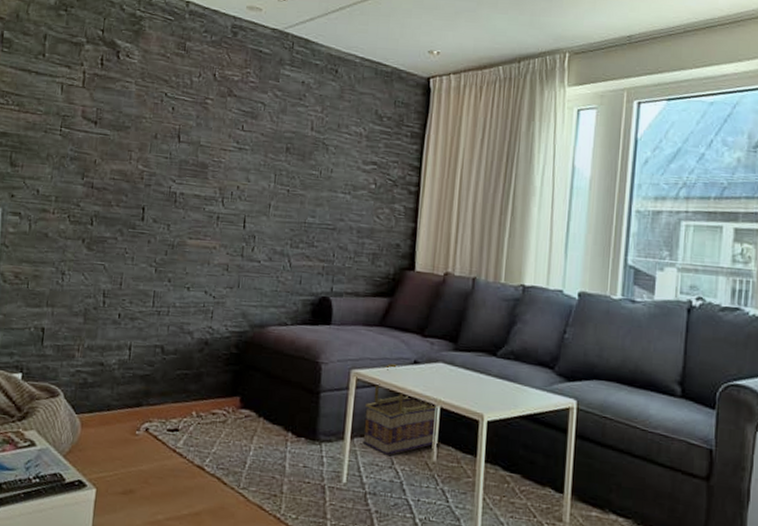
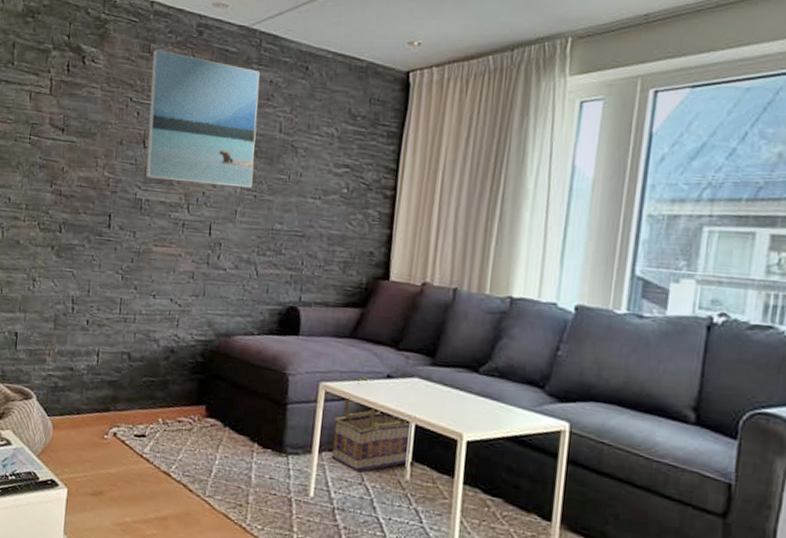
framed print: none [180,47,292,183] -> present [146,49,260,188]

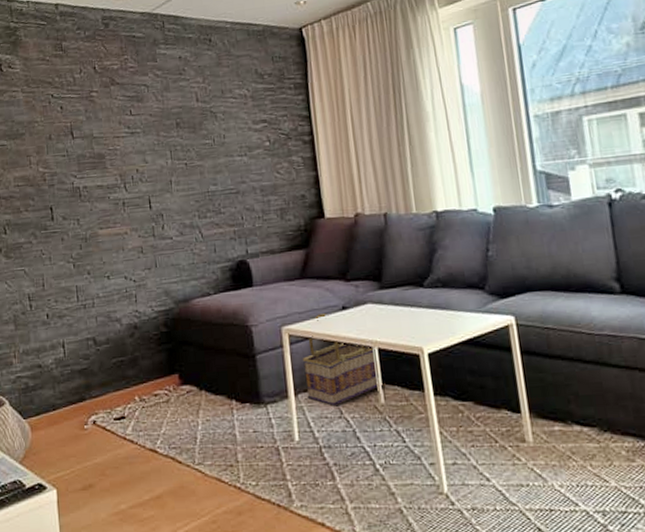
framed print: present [146,49,260,188] -> none [65,46,181,166]

